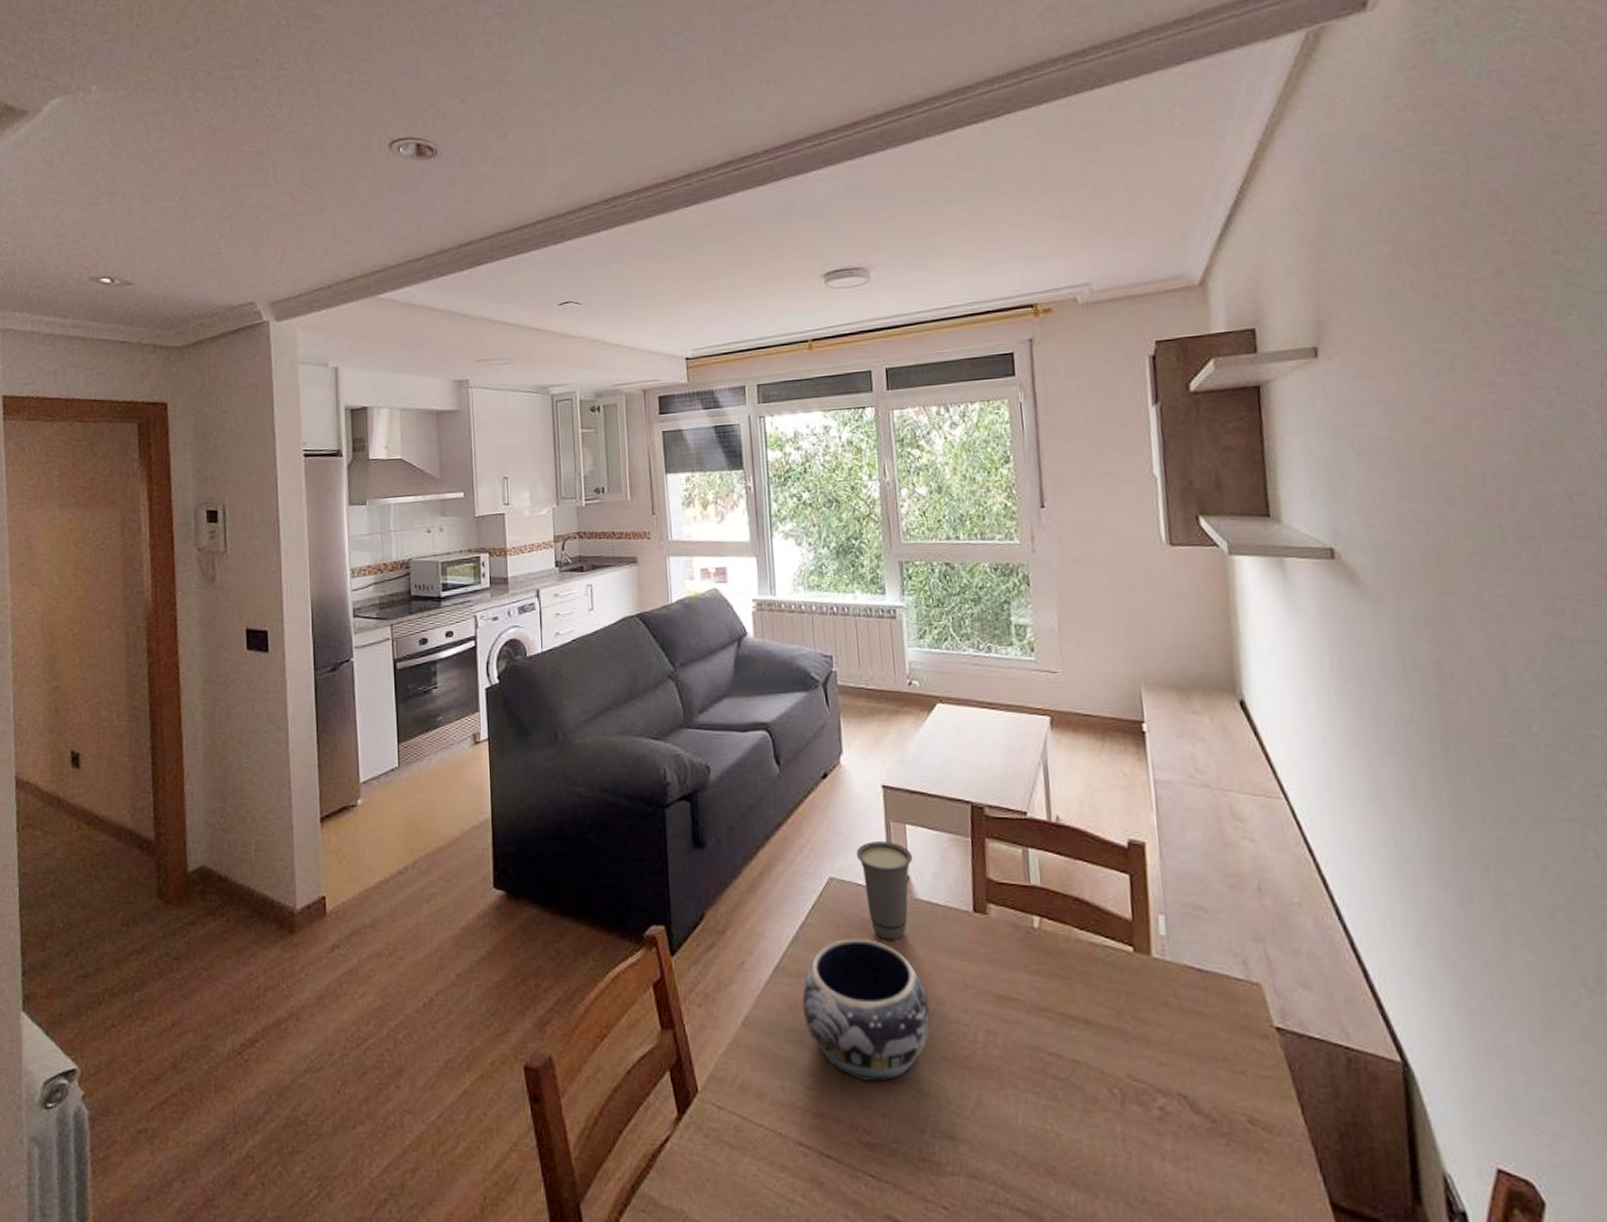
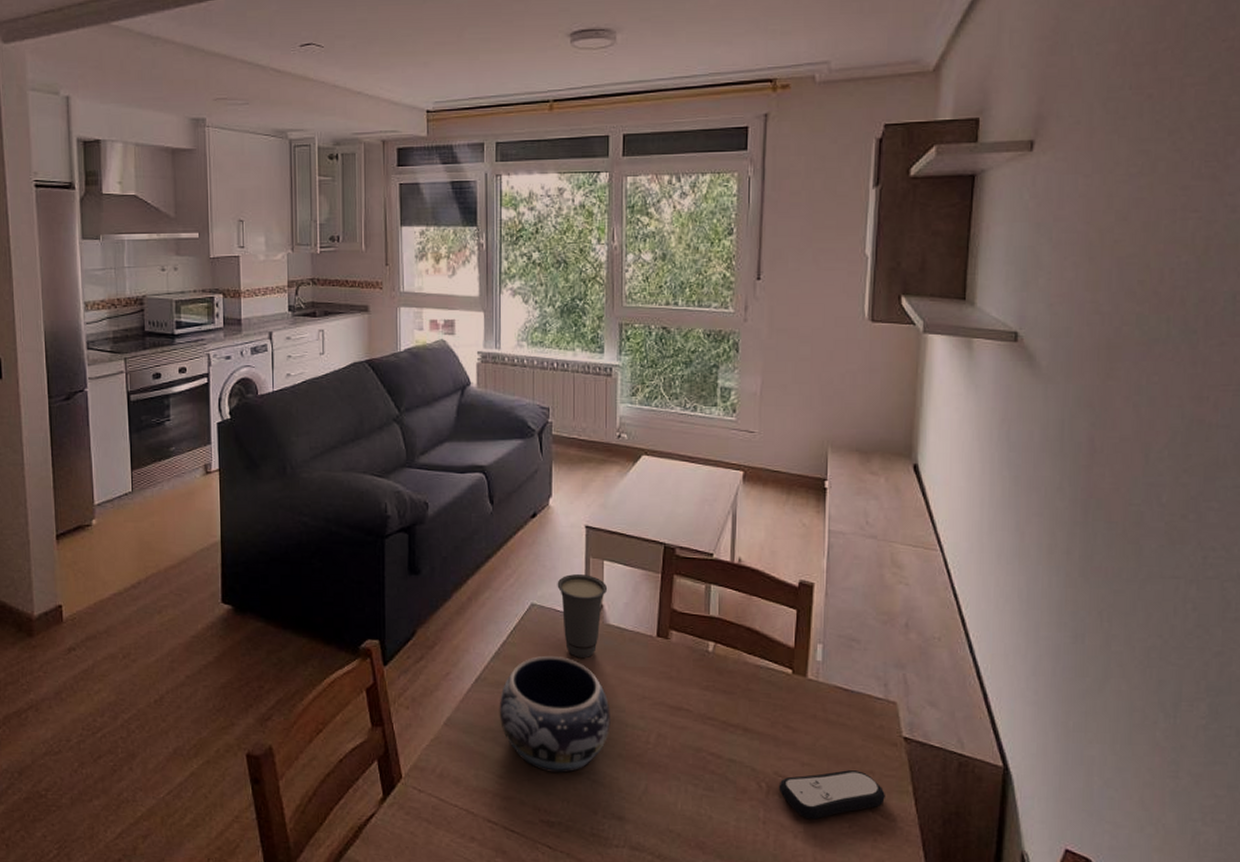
remote control: none [1134,1071,1265,1135] -> present [778,770,885,820]

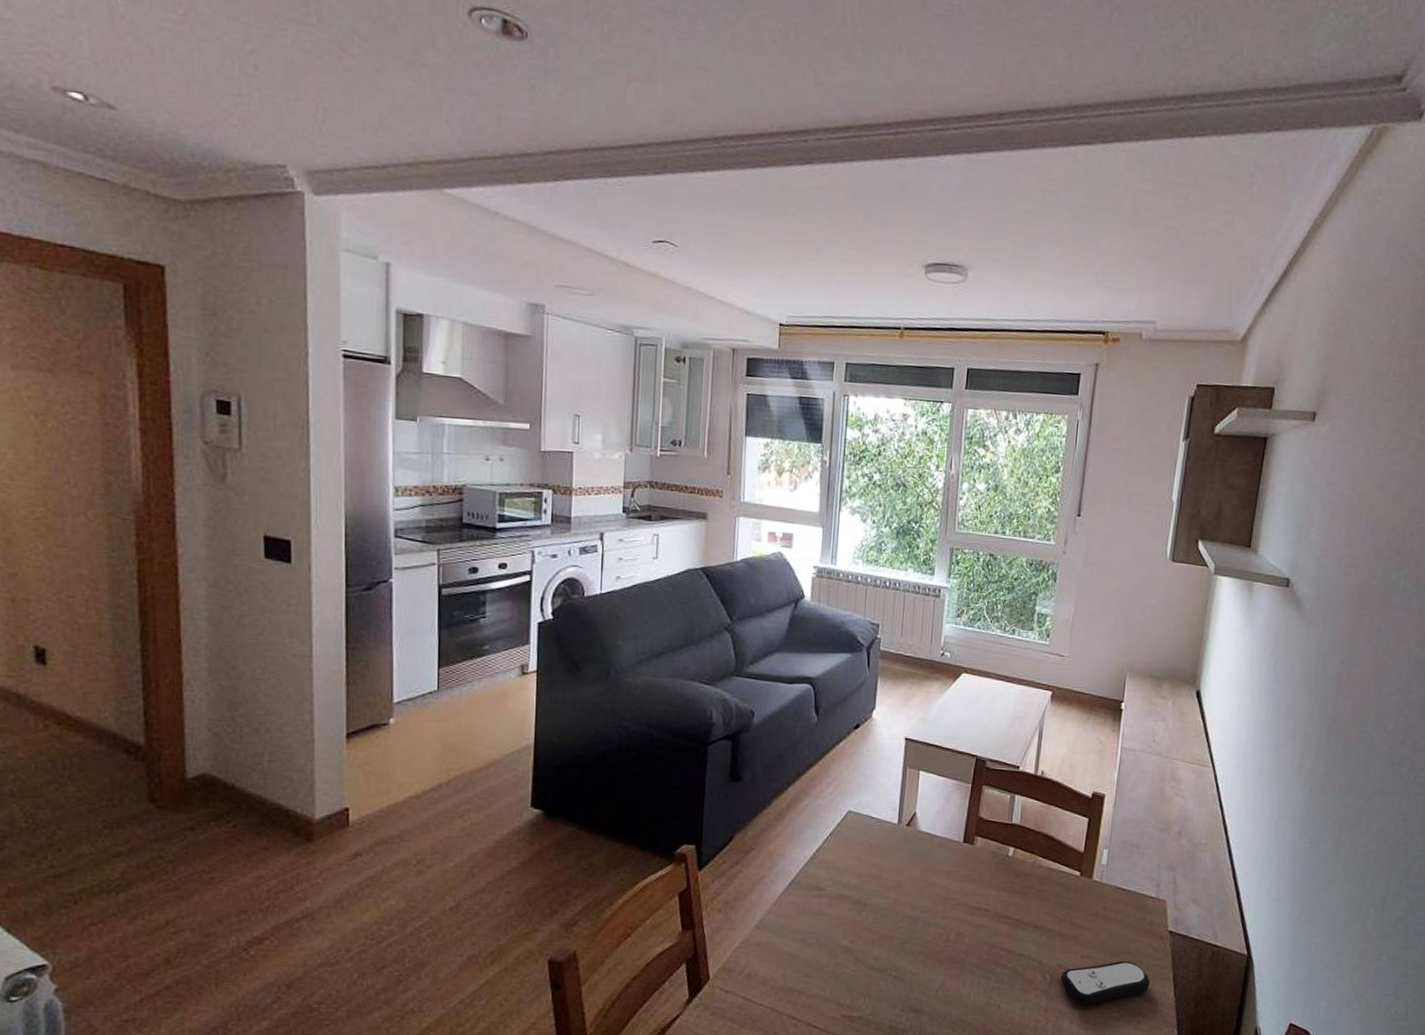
decorative bowl: present [499,655,611,773] -> none [809,860,916,970]
cup: present [557,574,608,657] -> none [874,783,922,862]

